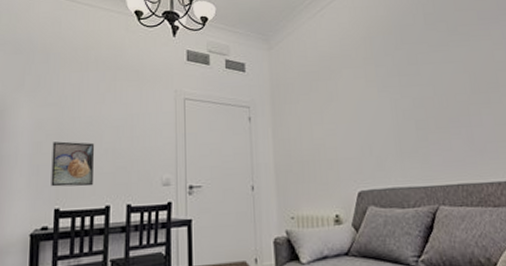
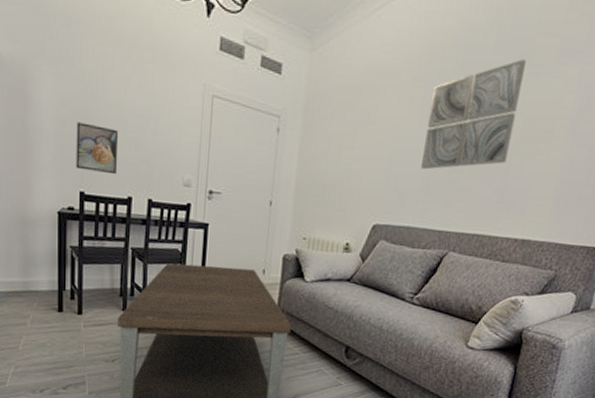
wall art: none [383,31,466,132] -> present [421,59,526,170]

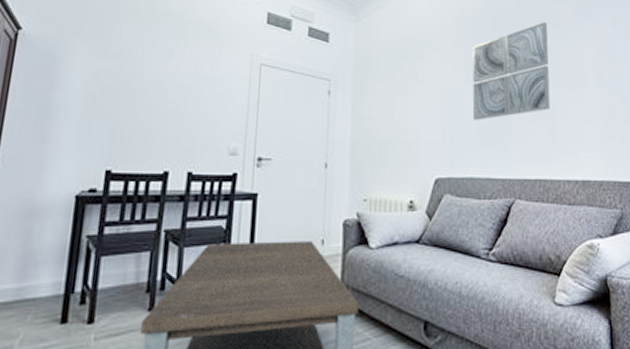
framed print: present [76,122,119,175] -> none [103,97,157,149]

